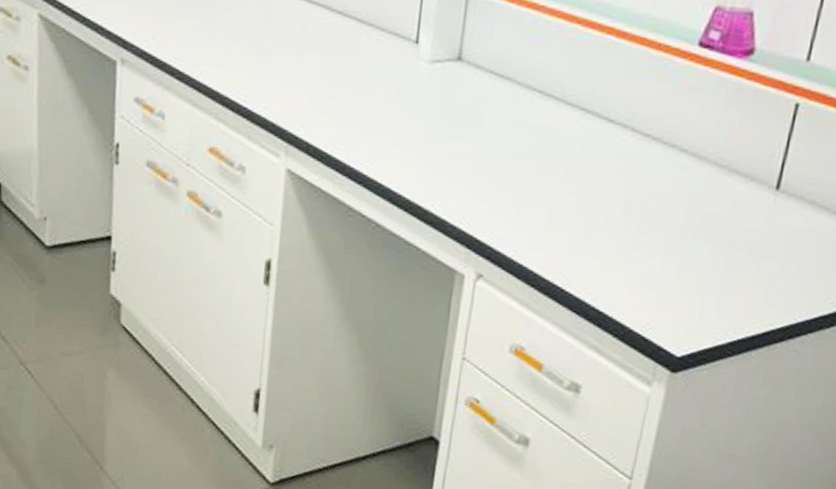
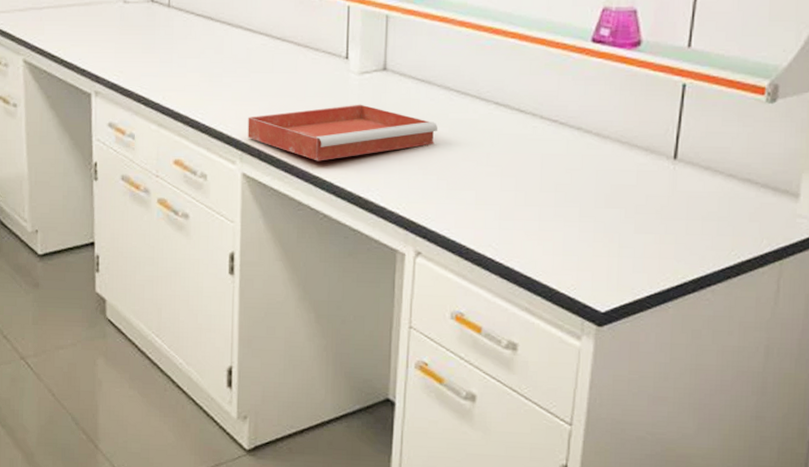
tray: none [295,98,514,162] -> present [247,104,438,161]

